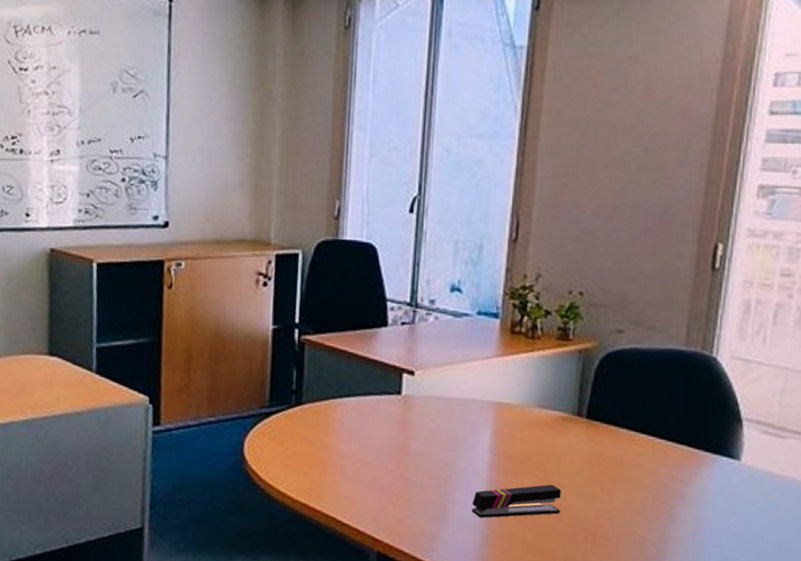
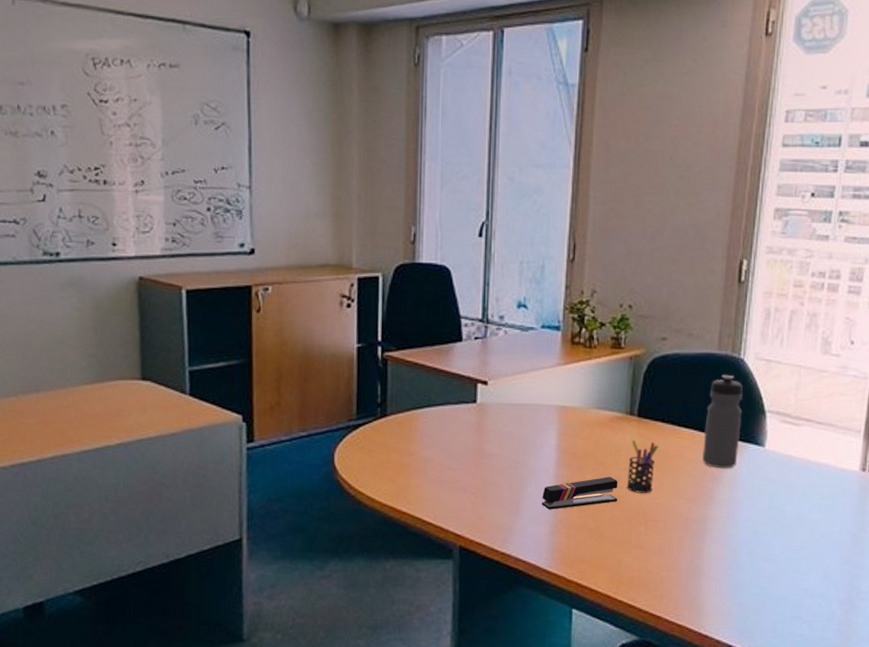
pen holder: none [571,444,610,506] -> present [626,440,658,493]
water bottle: none [663,374,715,484] -> present [703,374,743,469]

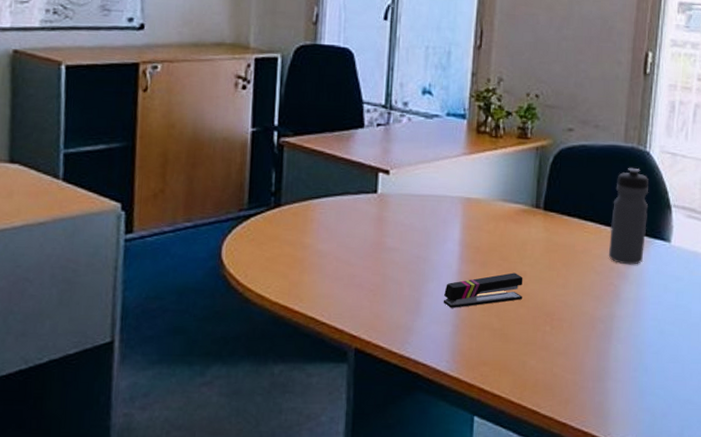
pen holder: present [626,440,658,493] -> none [531,234,565,291]

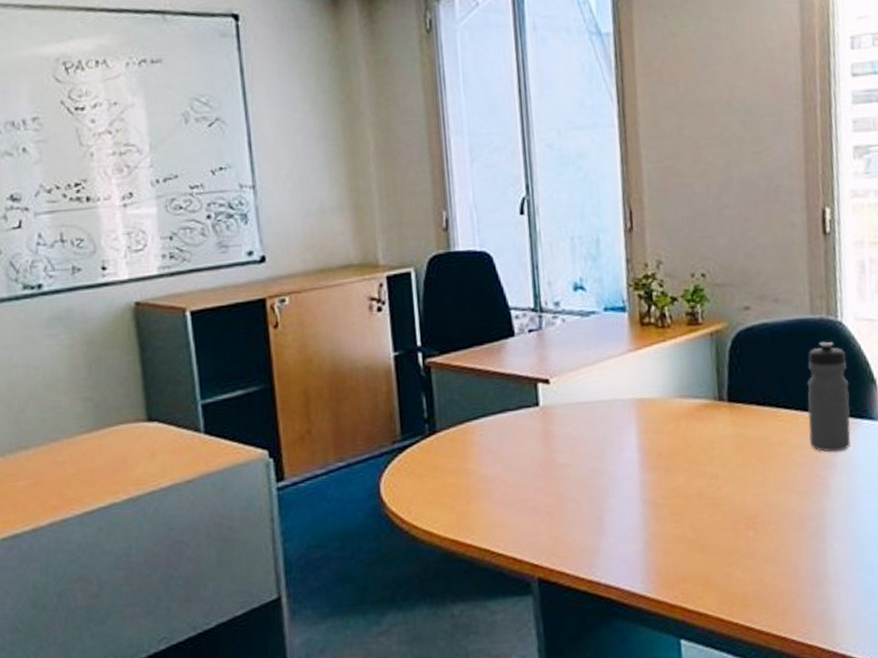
stapler: present [443,272,523,308] -> none [628,475,717,523]

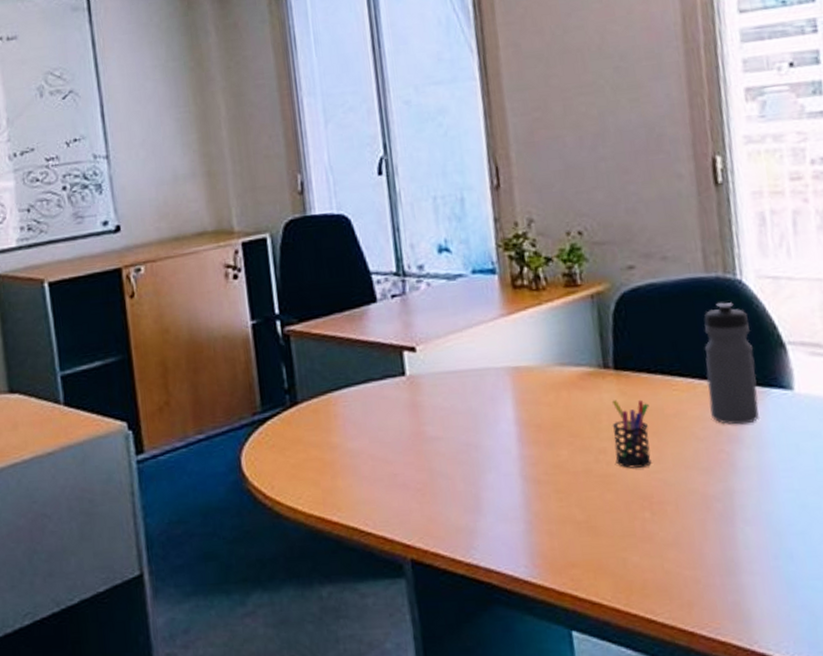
pen holder: none [724,429,757,492] -> present [611,399,652,468]

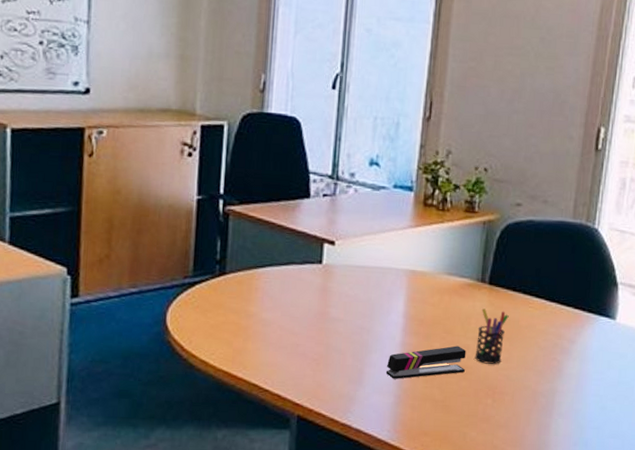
stapler: none [507,450,607,502] -> present [385,345,466,379]
water bottle: present [704,302,759,425] -> none [553,244,596,341]

